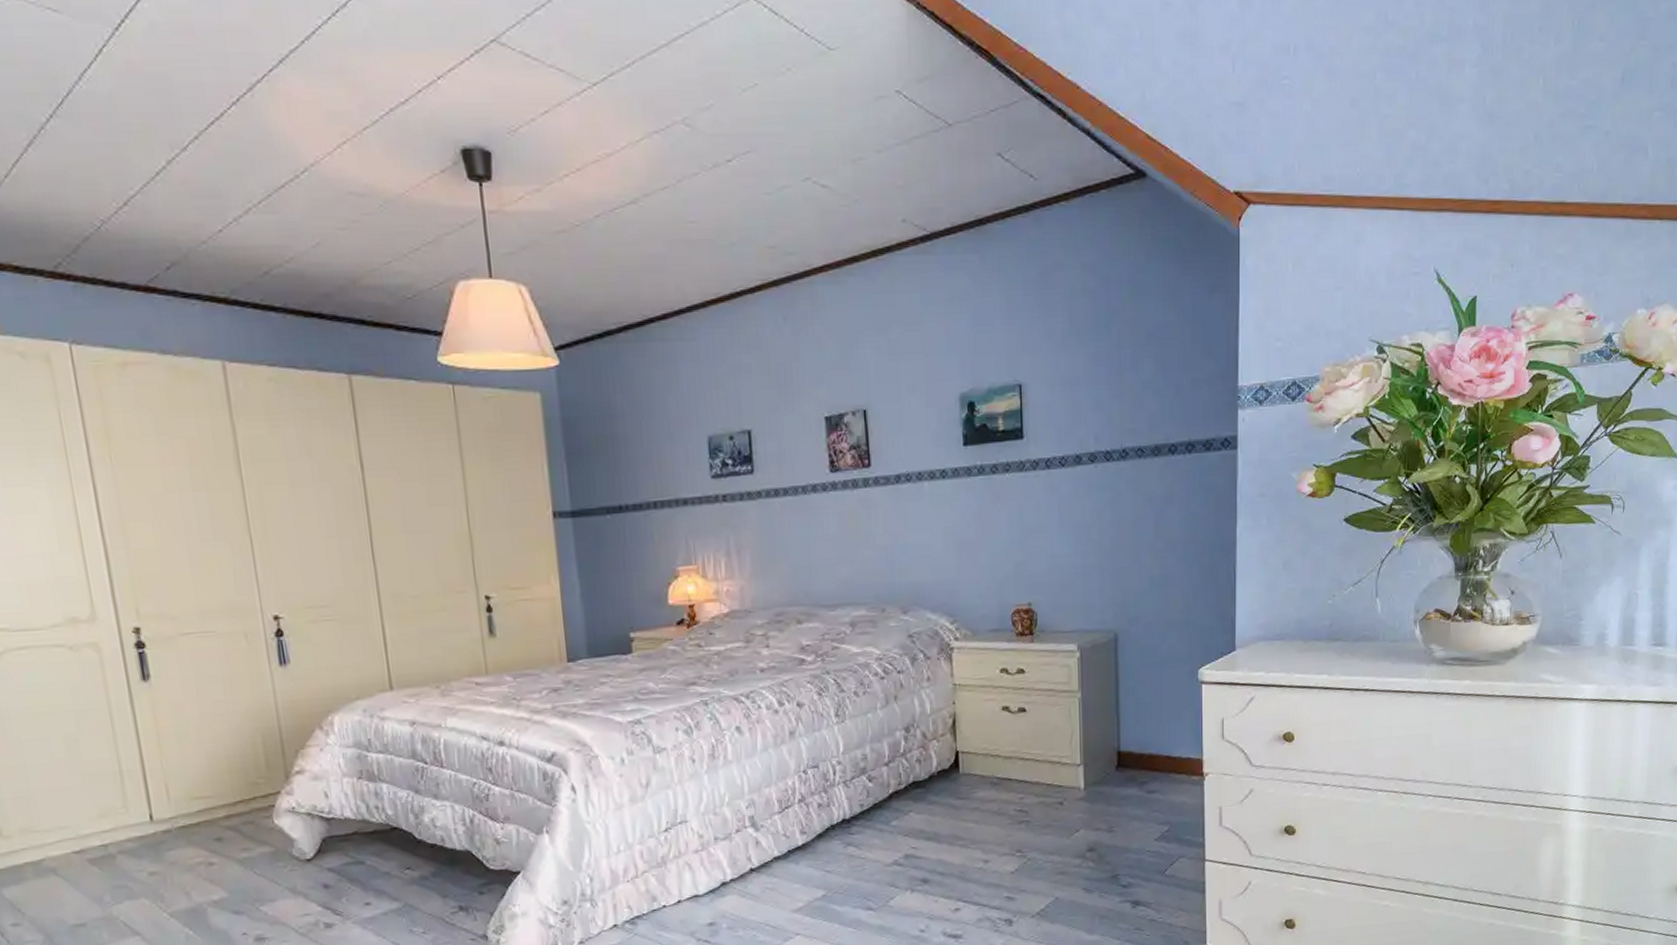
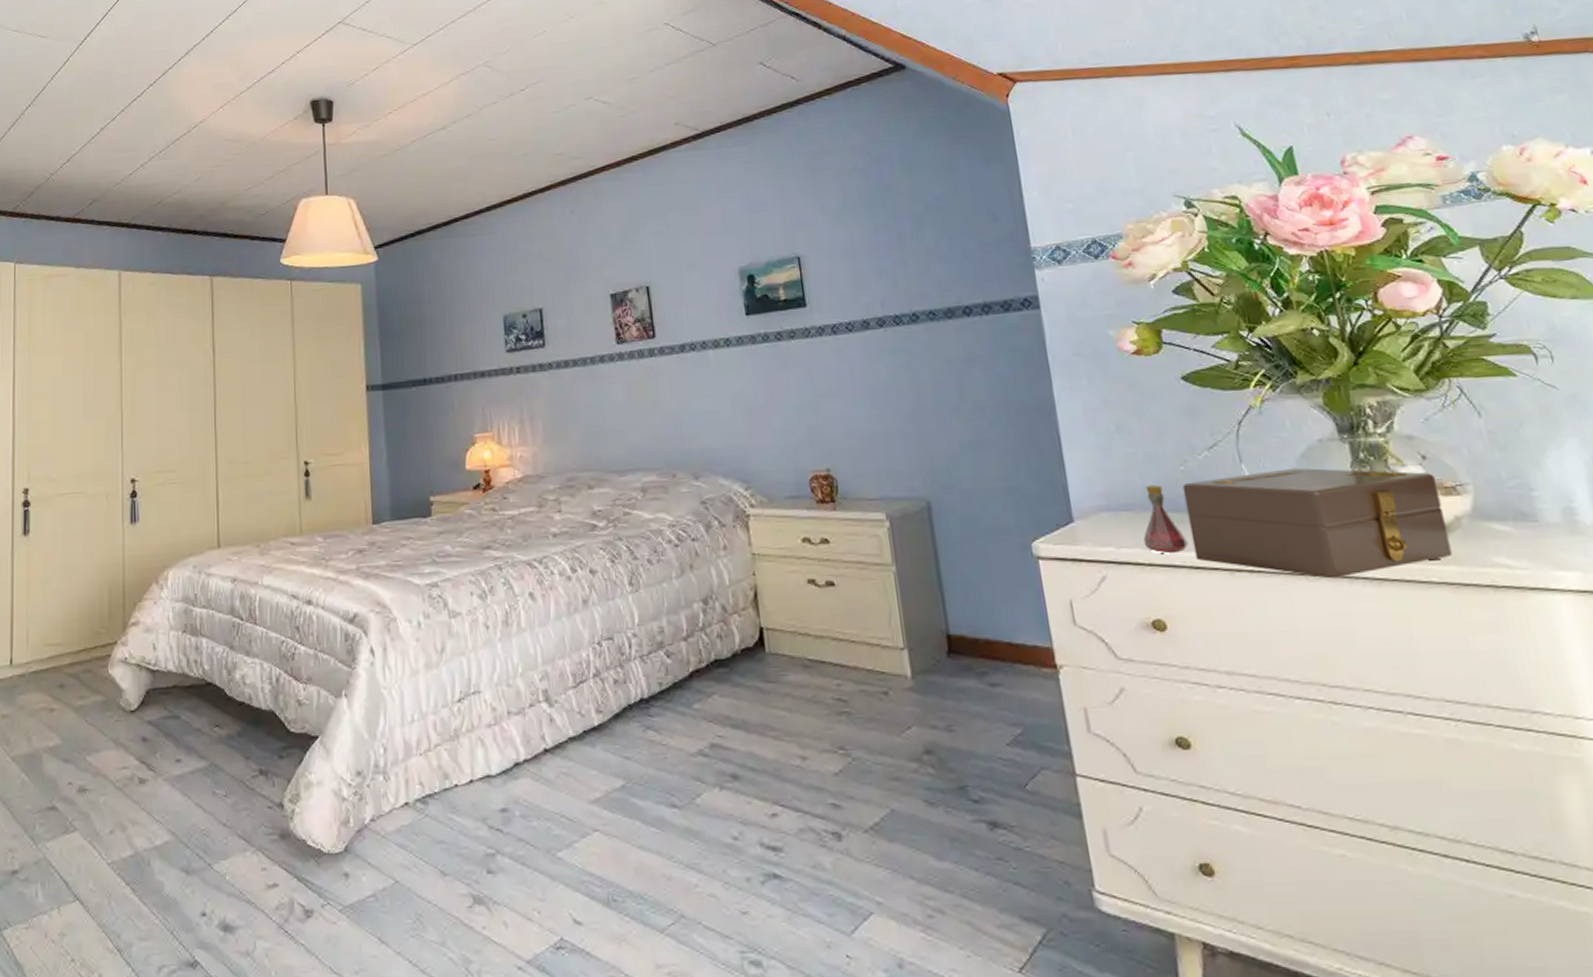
flask: none [1288,617,1323,677] -> present [1143,485,1188,554]
jewelry box: none [1326,601,1516,695] -> present [1182,467,1453,579]

